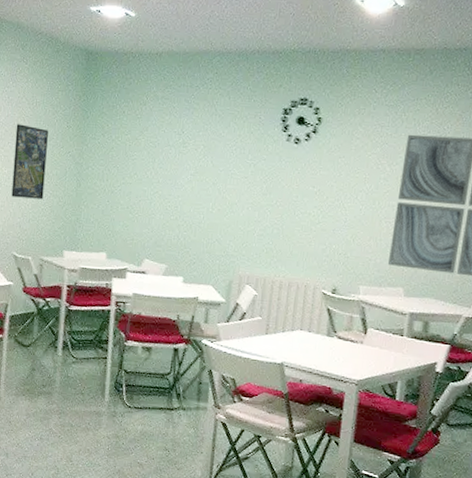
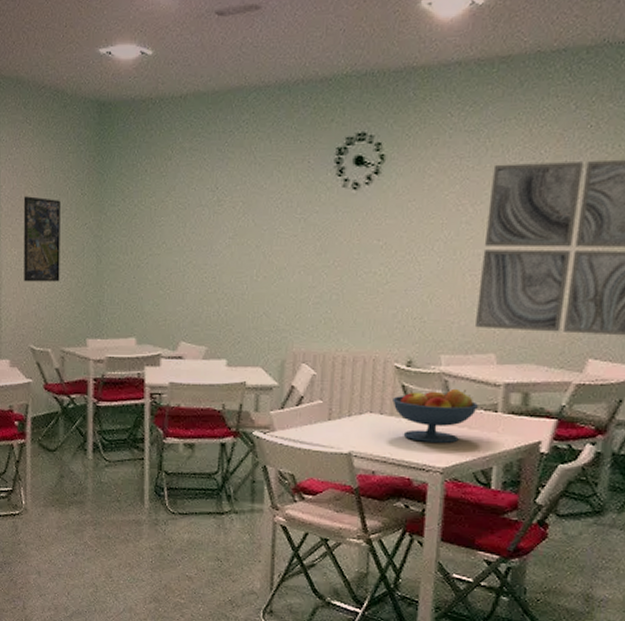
fruit bowl: none [319,314,388,360] -> present [392,388,478,443]

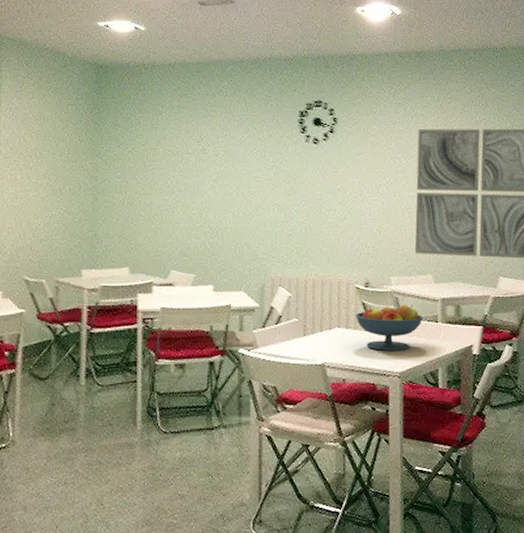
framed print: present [23,196,60,282] -> none [20,141,59,217]

